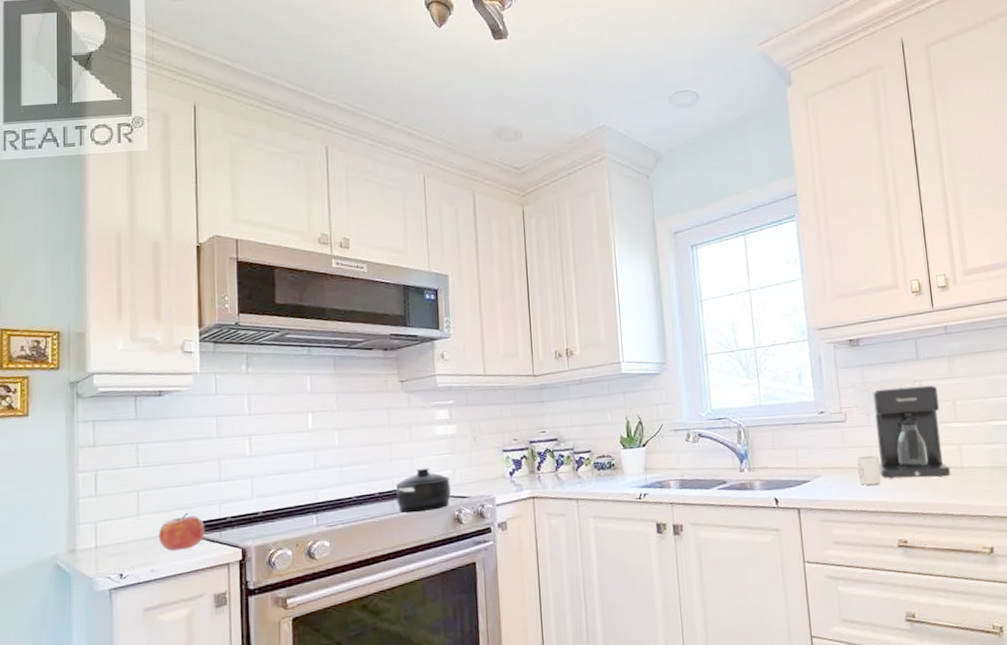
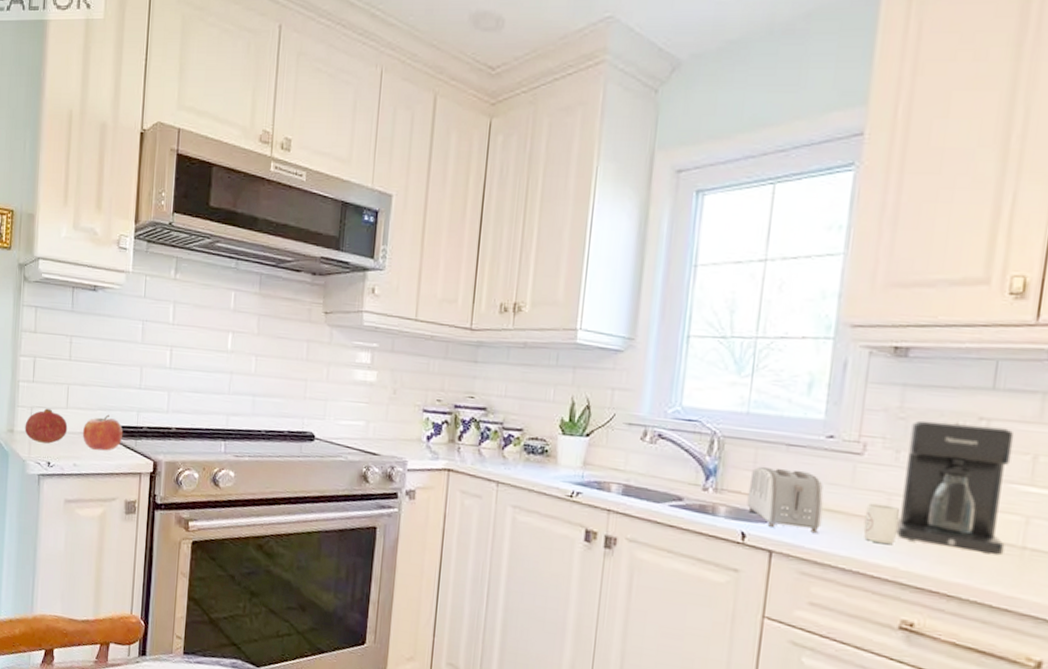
fruit: none [89,519,141,557] -> present [25,408,68,444]
saucepan: present [396,468,451,513] -> none [304,413,362,461]
toaster: none [772,441,830,491] -> present [747,466,824,534]

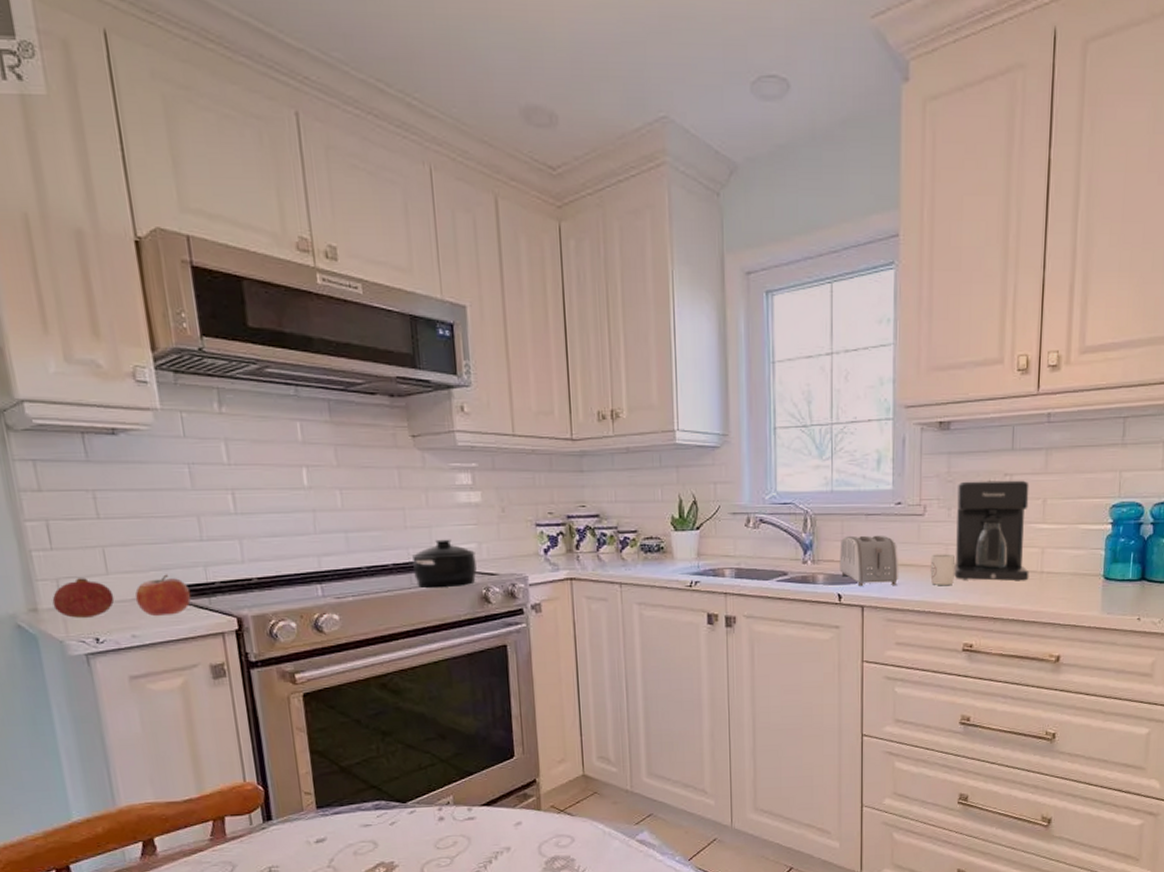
saucepan: none [304,413,362,461] -> present [412,539,477,587]

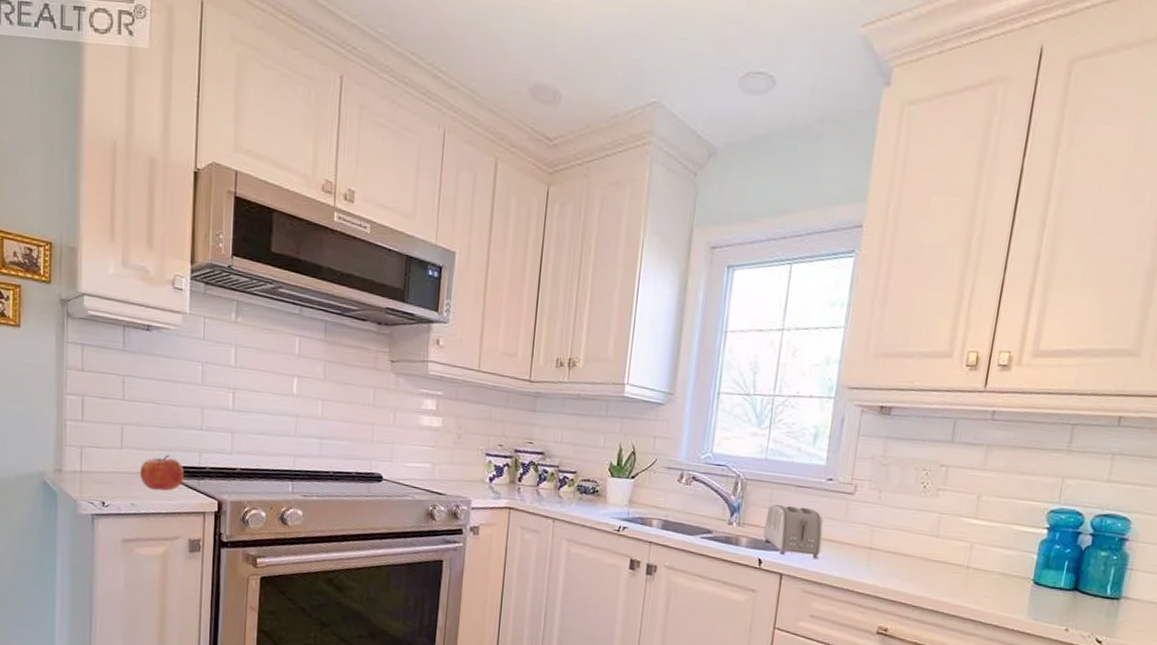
fruit: present [52,578,115,618] -> none [74,448,123,484]
saucepan: present [412,539,477,587] -> none [372,455,429,500]
mug: present [930,554,956,586] -> none [852,533,881,567]
coffee maker: present [954,480,1029,581] -> none [877,466,965,574]

